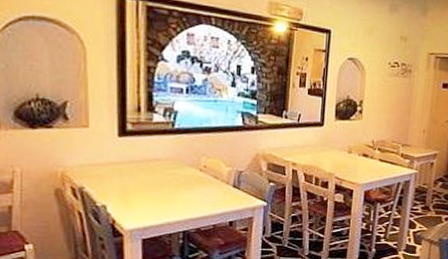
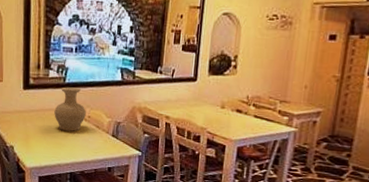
vase: none [161,133,201,184] -> present [54,87,86,131]

